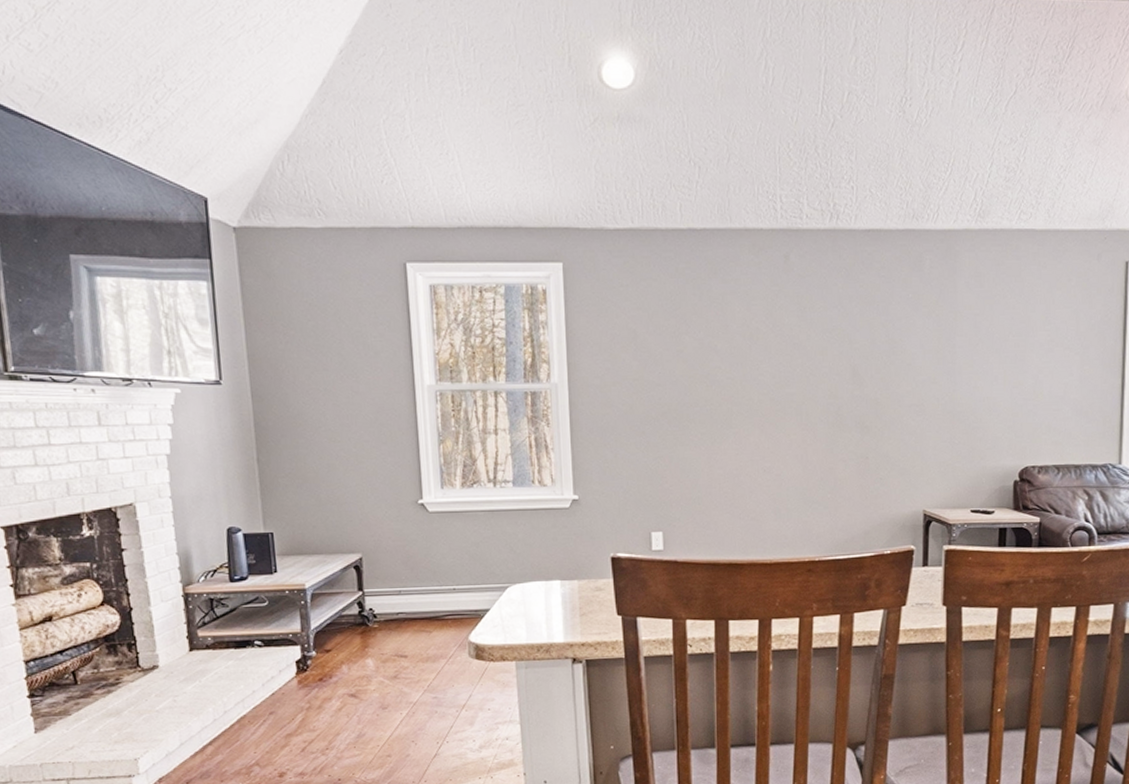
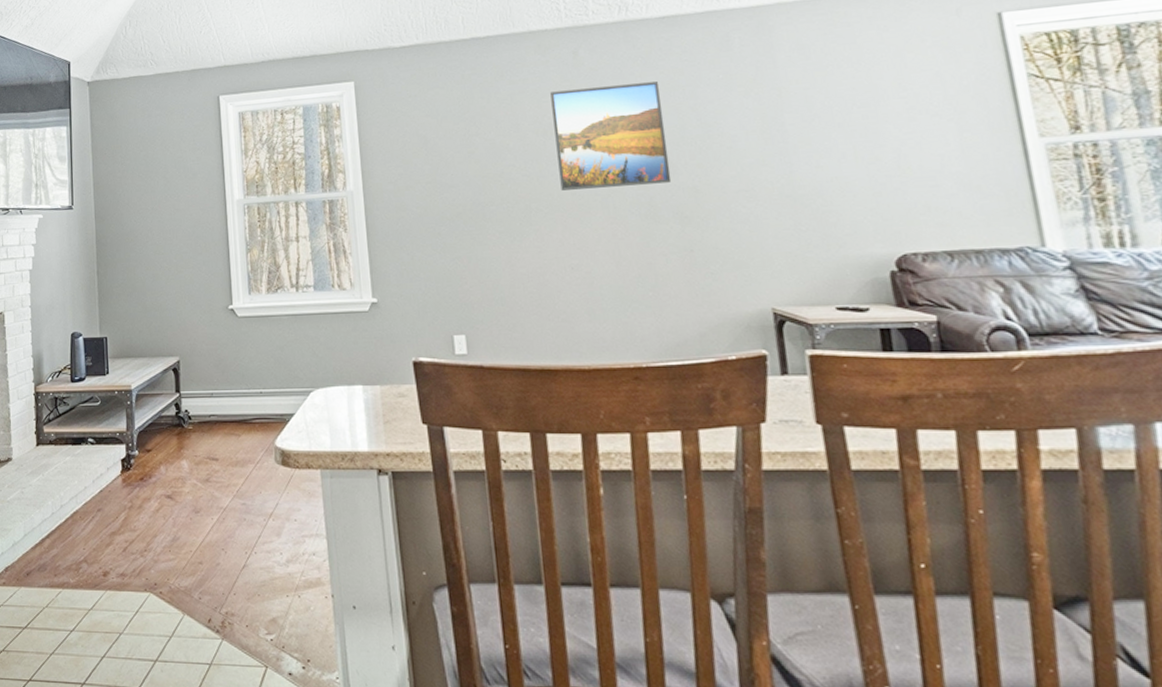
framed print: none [760,295,858,396] -> present [550,81,672,191]

